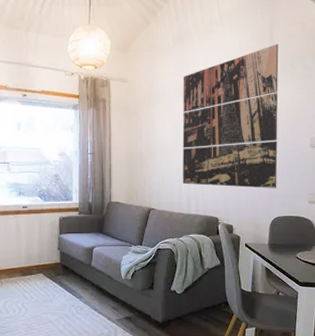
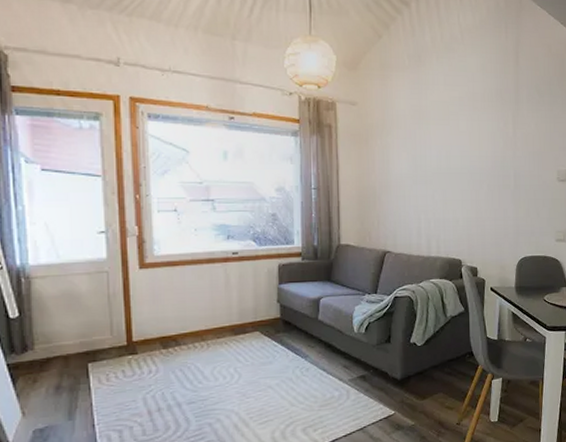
wall art: present [182,44,279,189] -> none [420,67,524,227]

